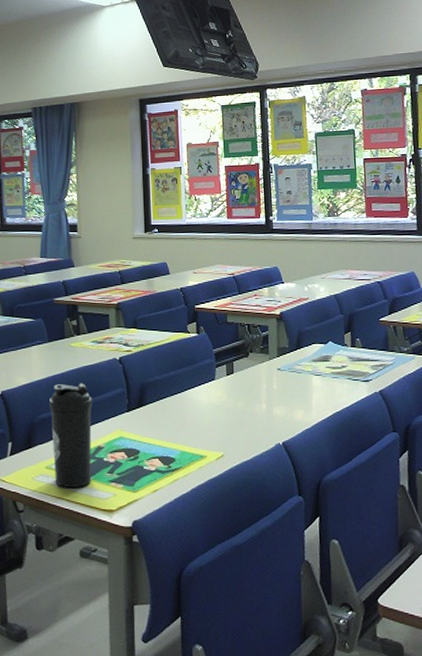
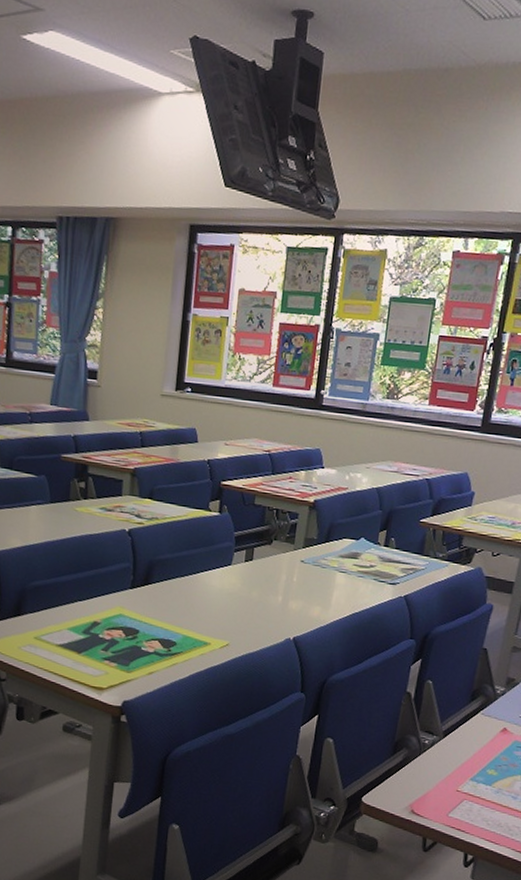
water bottle: present [48,383,92,488] -> none [43,551,93,662]

